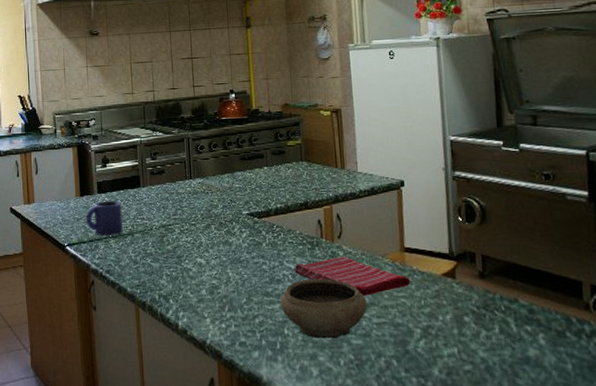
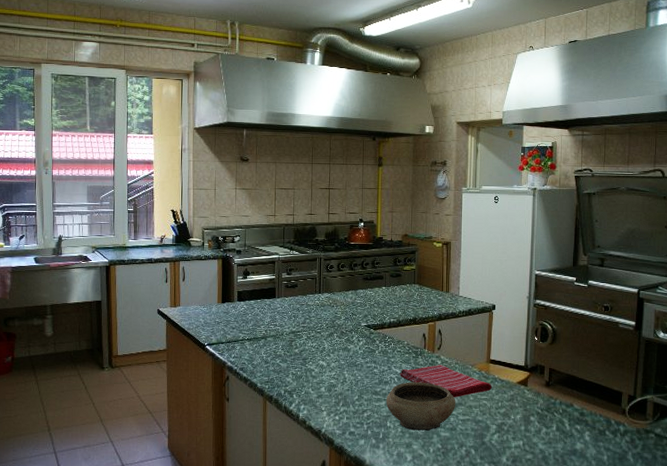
mug: present [86,200,123,236] -> none [225,308,258,338]

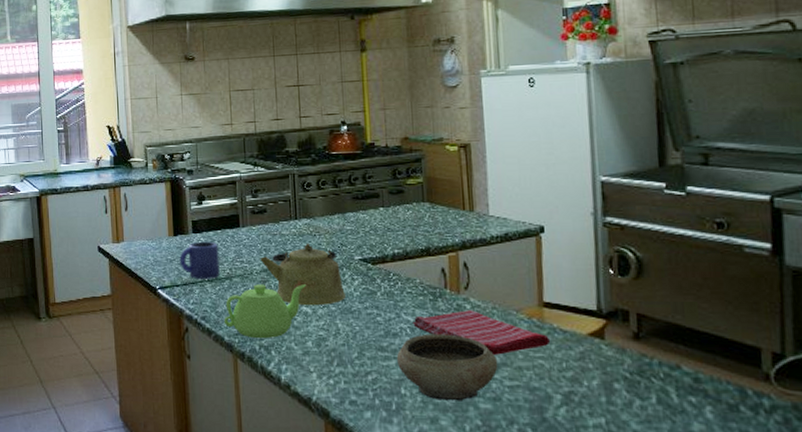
mug: none [225,308,258,338] -> present [179,241,220,279]
teapot: none [258,343,324,386] -> present [223,284,306,339]
kettle: none [290,312,352,361] -> present [260,243,346,306]

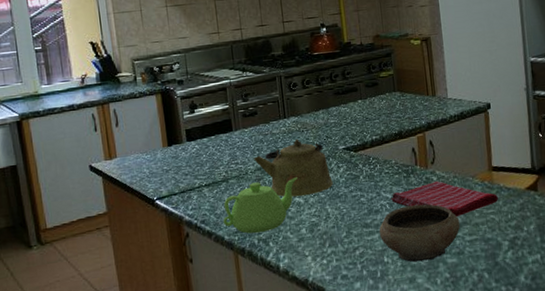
mug: present [179,241,220,279] -> none [175,147,216,186]

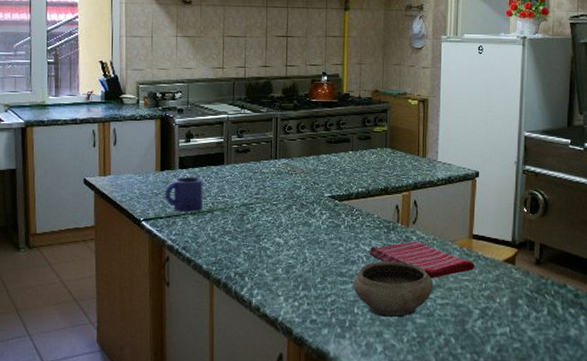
mug: none [175,147,216,186] -> present [165,176,203,212]
teapot: present [223,177,298,234] -> none [203,217,280,267]
kettle: present [254,138,333,197] -> none [241,180,314,237]

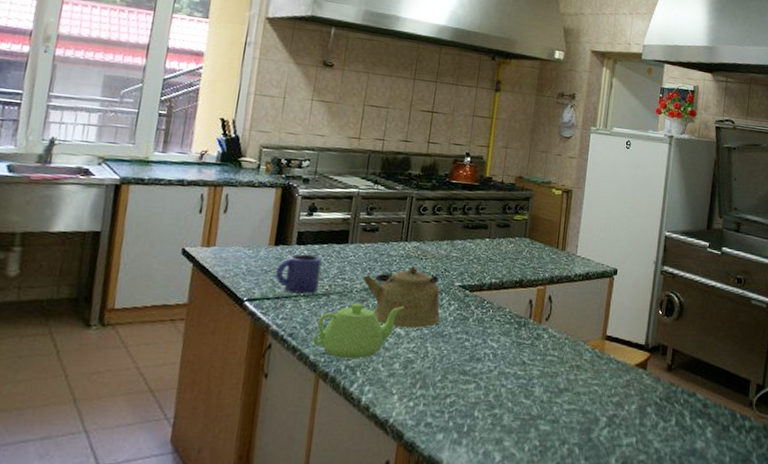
teapot: none [203,217,280,267] -> present [312,303,404,359]
kettle: none [241,180,314,237] -> present [363,265,440,329]
ceramic bowl: present [353,261,434,317] -> none [475,359,562,423]
dish towel: present [369,241,476,278] -> none [496,339,607,381]

